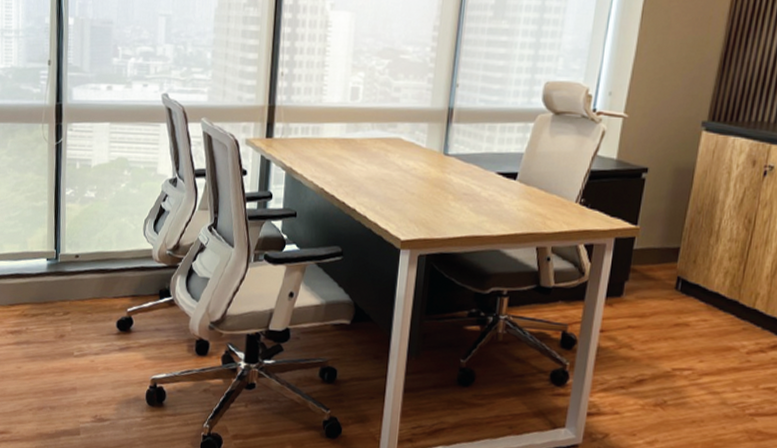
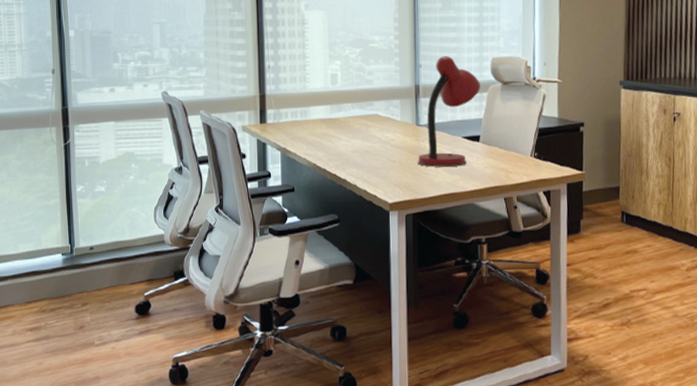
desk lamp: none [439,75,528,206] -> present [417,56,481,167]

